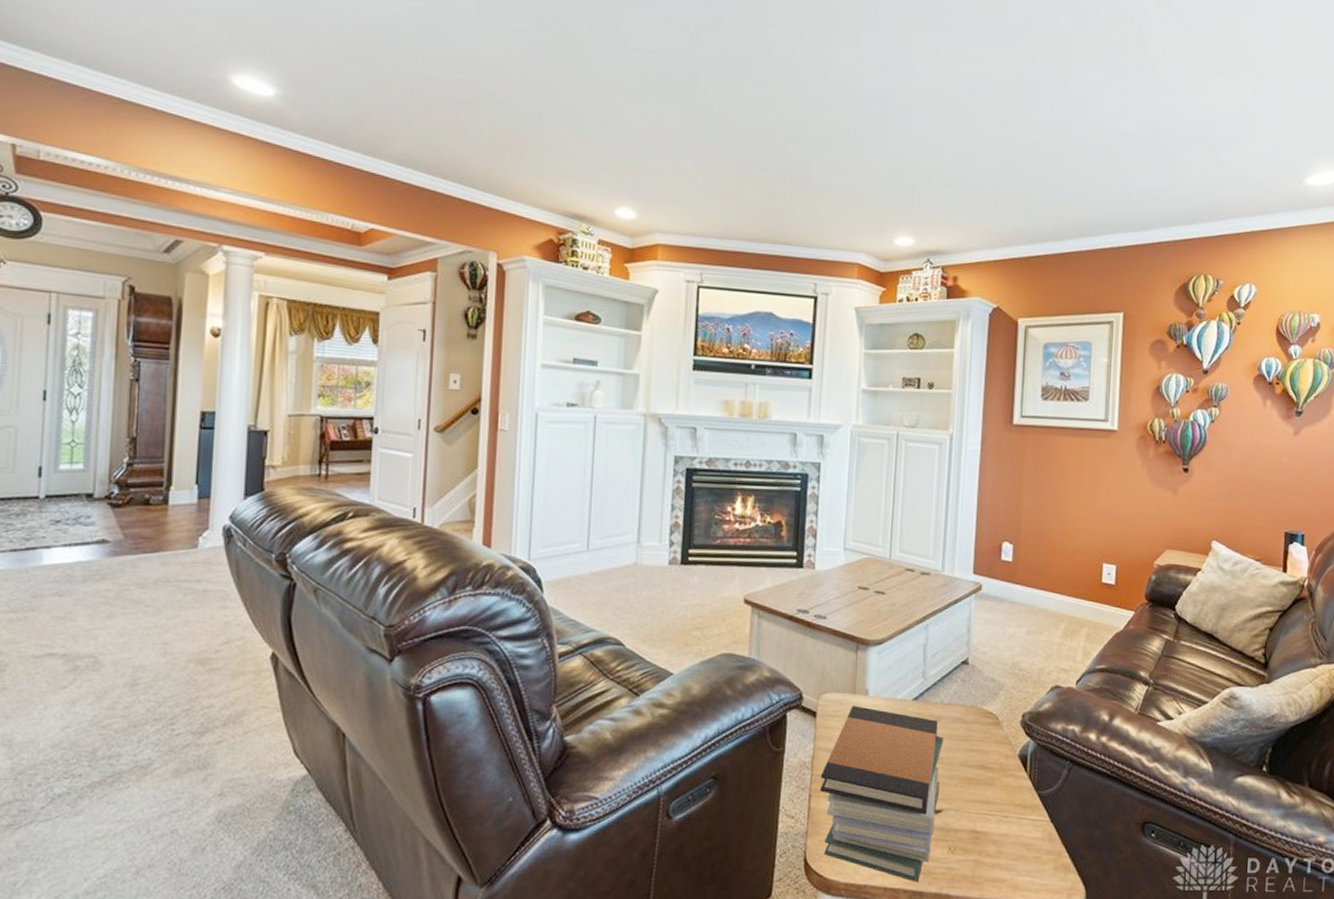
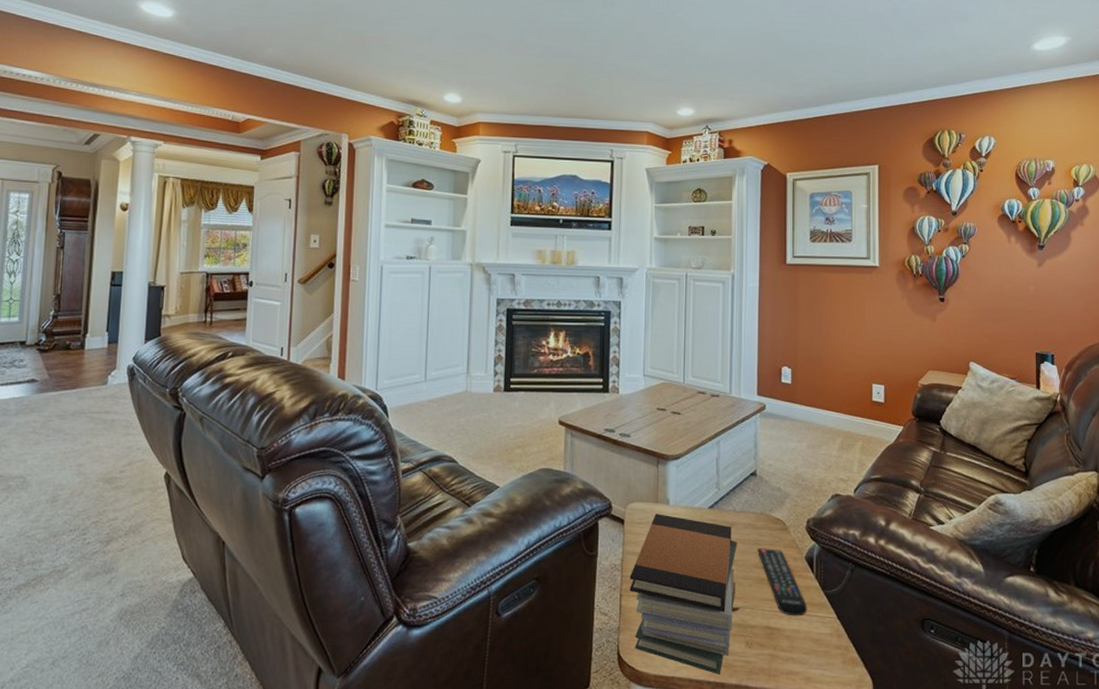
remote control: none [965,745,1019,820] -> present [757,548,808,617]

